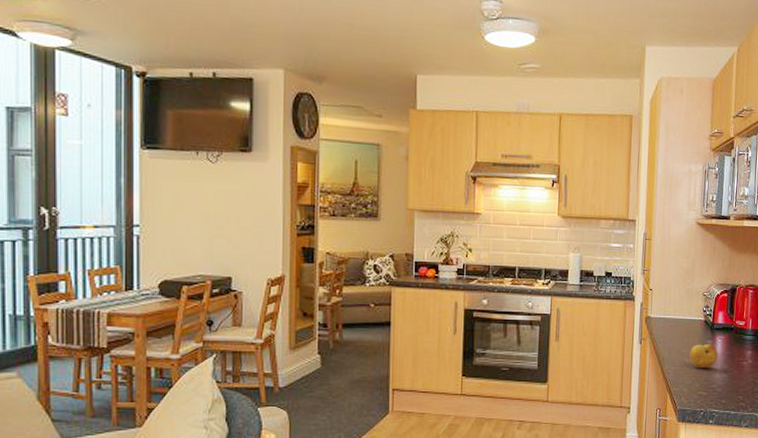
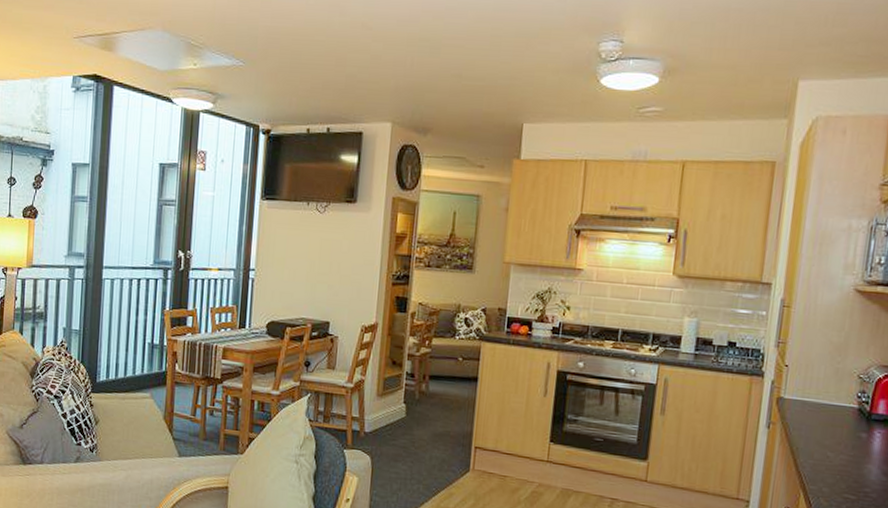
fruit: present [689,344,718,369] -> none [834,436,875,467]

